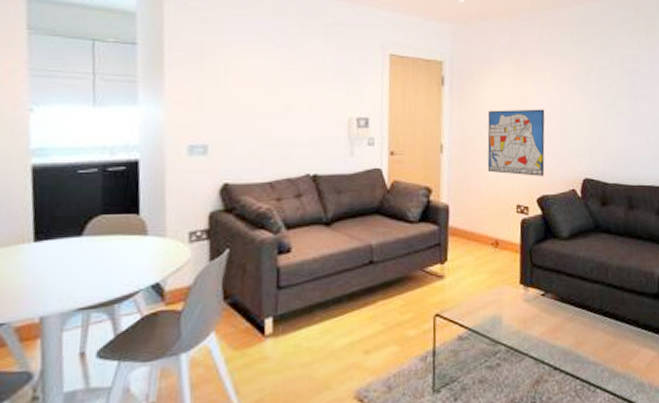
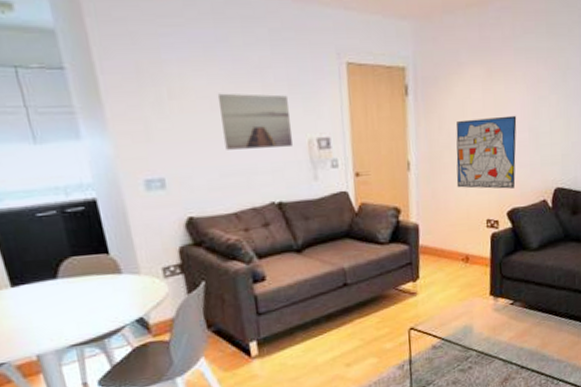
wall art: none [269,73,333,125] -> present [217,93,292,150]

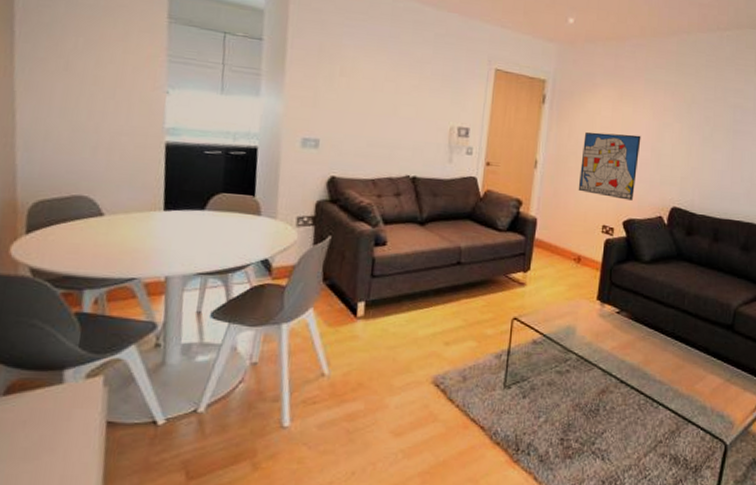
wall art: present [217,93,292,150] -> none [377,77,439,131]

